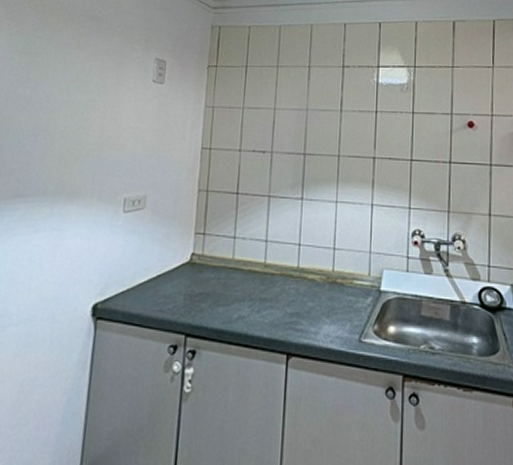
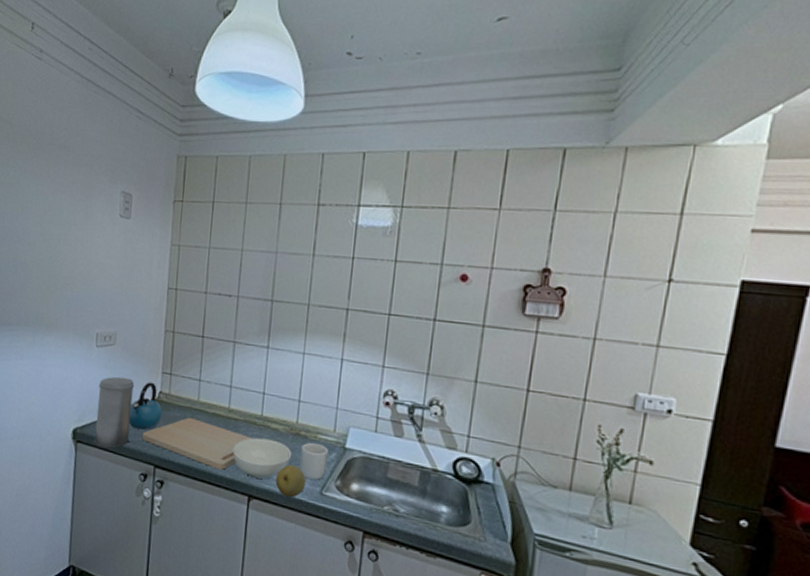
canister: none [116,242,165,323] -> present [93,376,135,449]
kettle: none [158,244,195,296] -> present [129,382,163,430]
cutting board: none [172,278,291,331] -> present [142,418,254,471]
bowl: none [269,290,330,335] -> present [232,437,292,480]
fruit: none [314,314,345,350] -> present [275,464,306,498]
mug: none [338,289,364,327] -> present [299,442,328,480]

